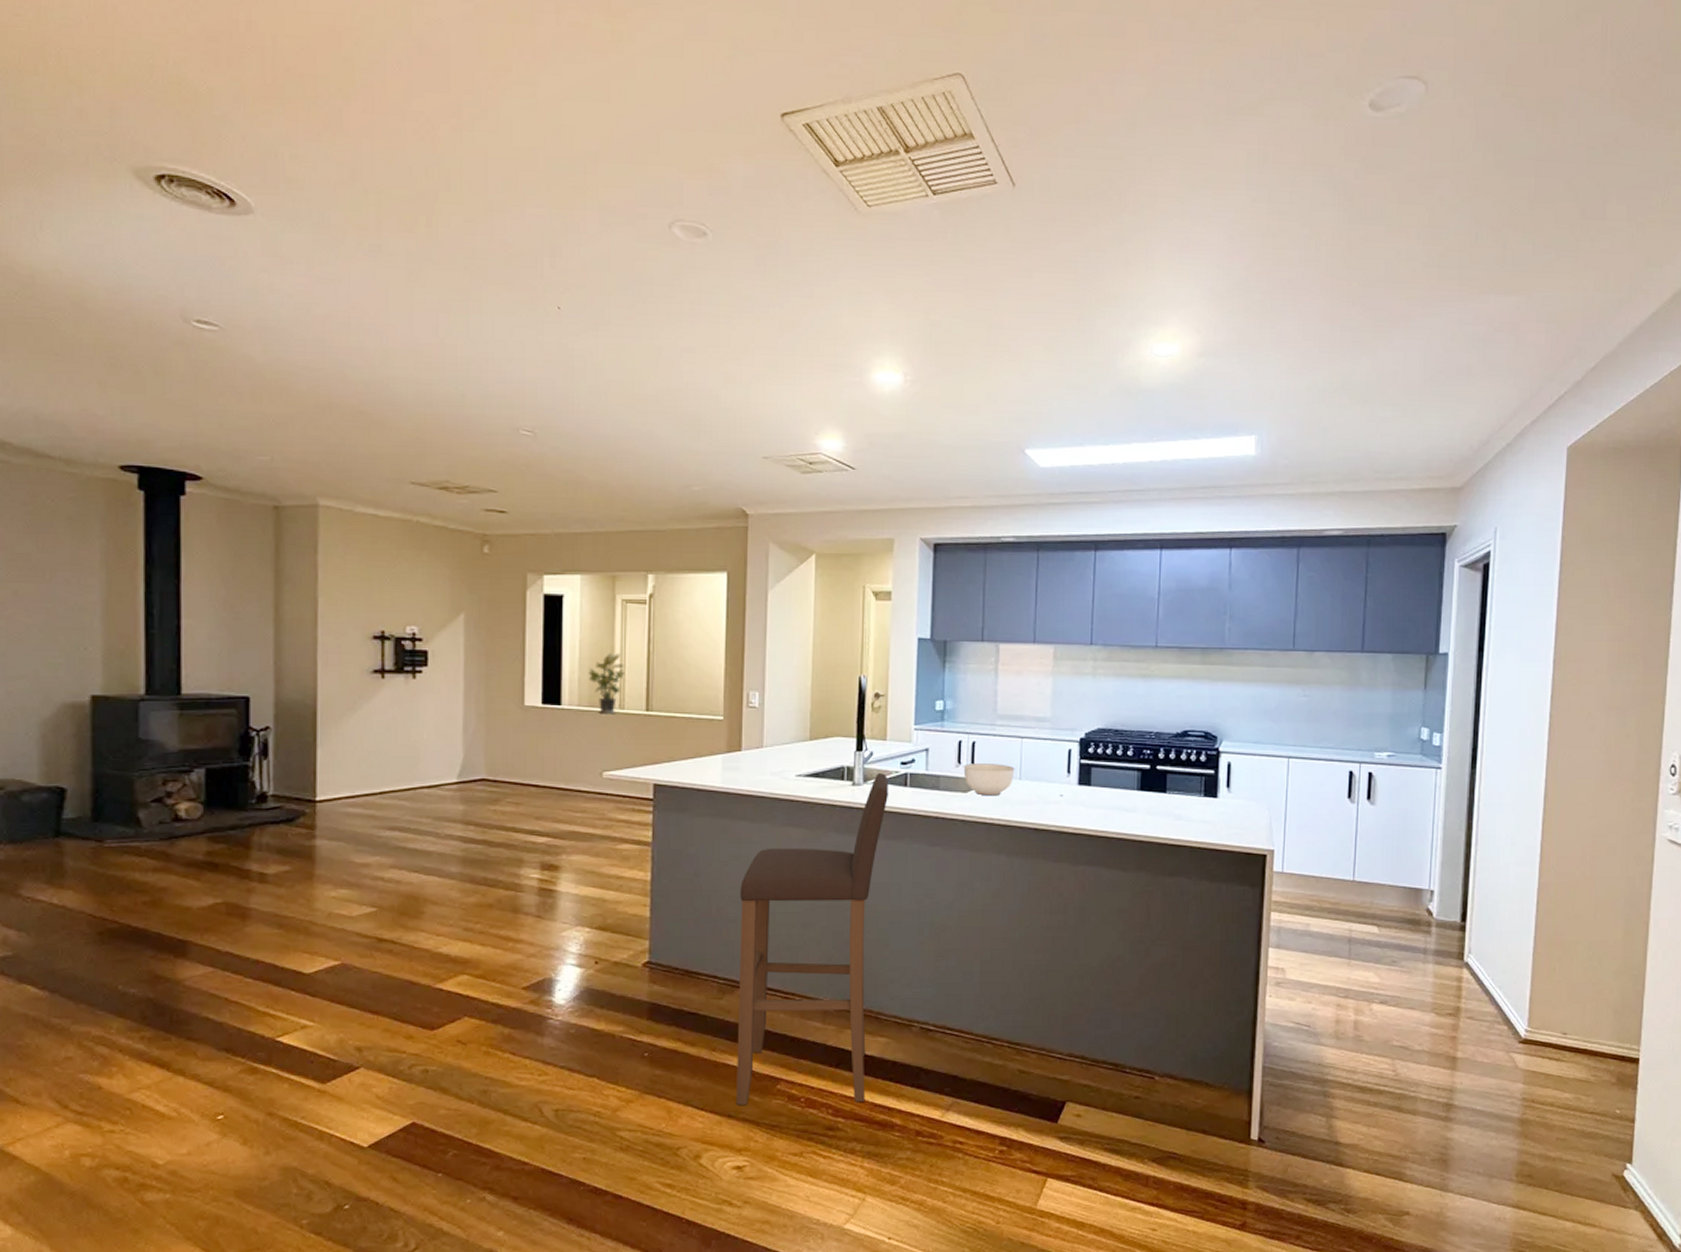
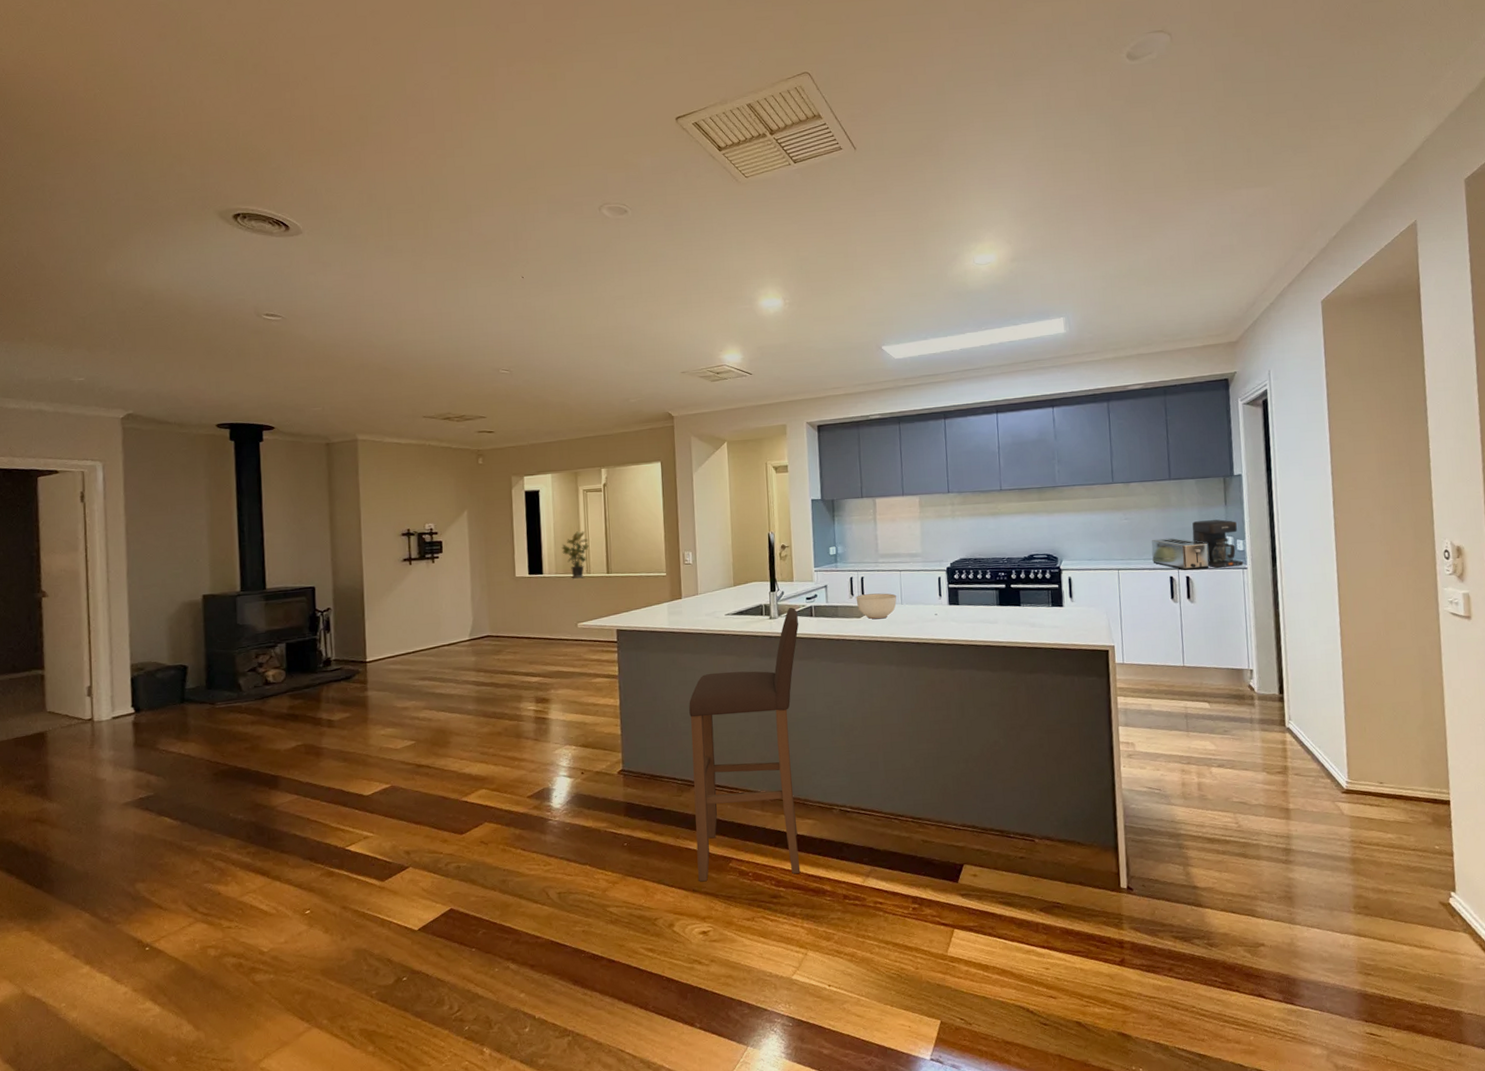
toaster: none [1331,723,1400,765] -> present [1151,537,1209,570]
coffee maker: none [1381,706,1438,765] -> present [1192,519,1244,568]

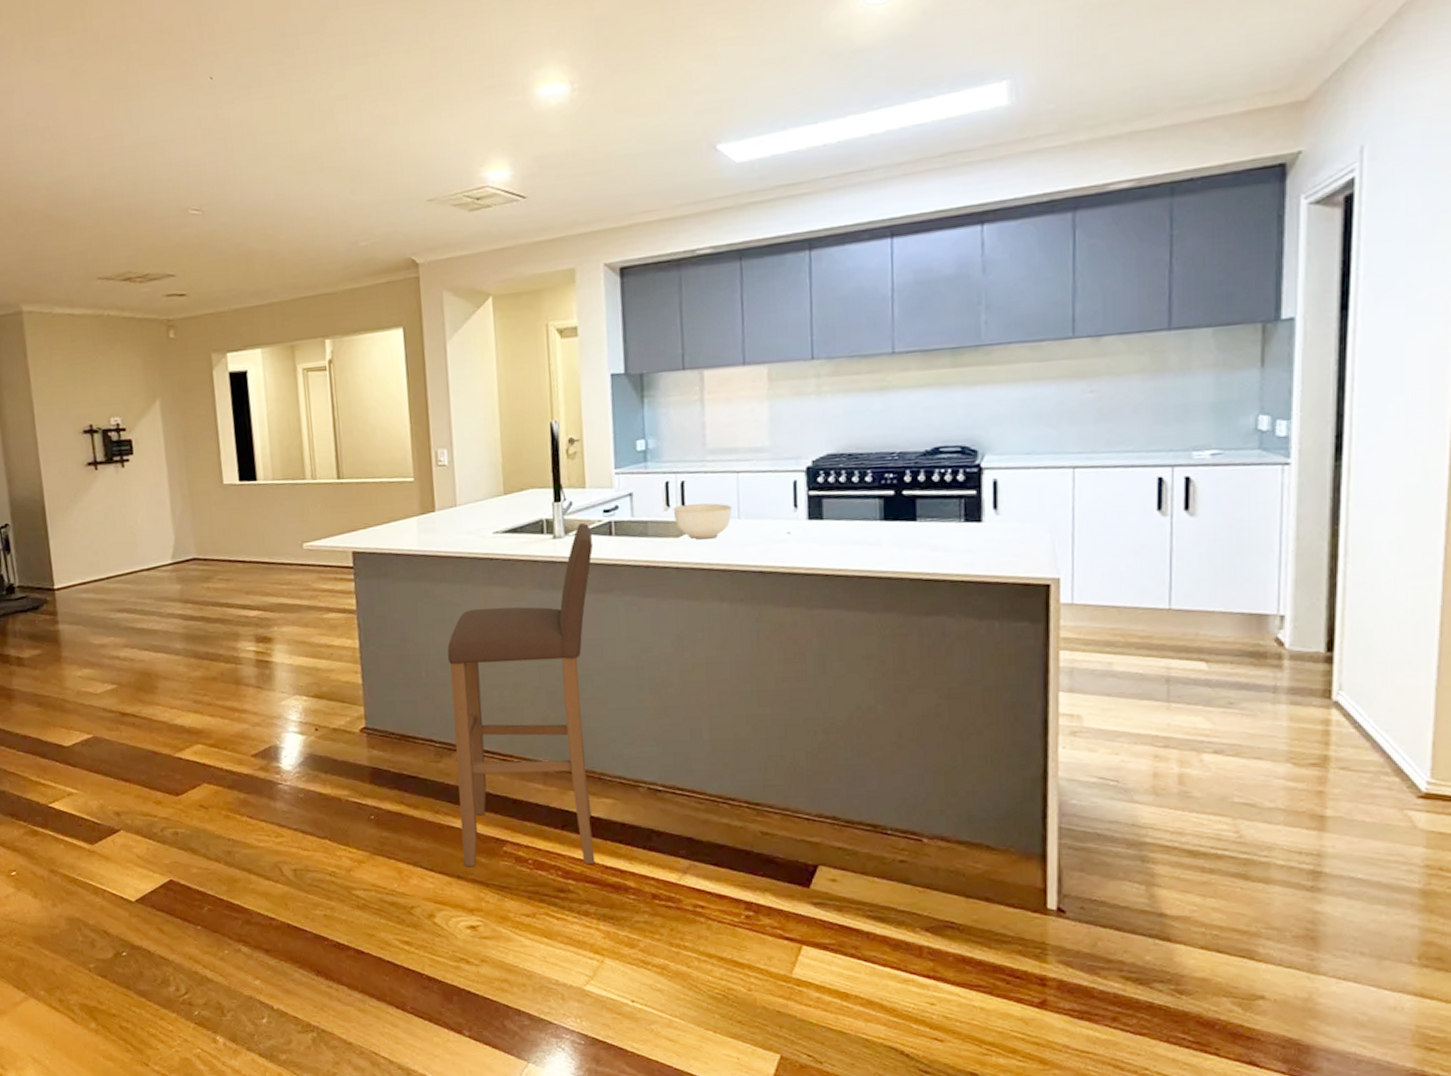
potted plant: present [562,531,589,579] -> none [279,423,313,487]
toaster: present [1151,537,1209,570] -> none [1130,418,1227,468]
coffee maker: present [1192,519,1244,568] -> none [1201,389,1285,464]

